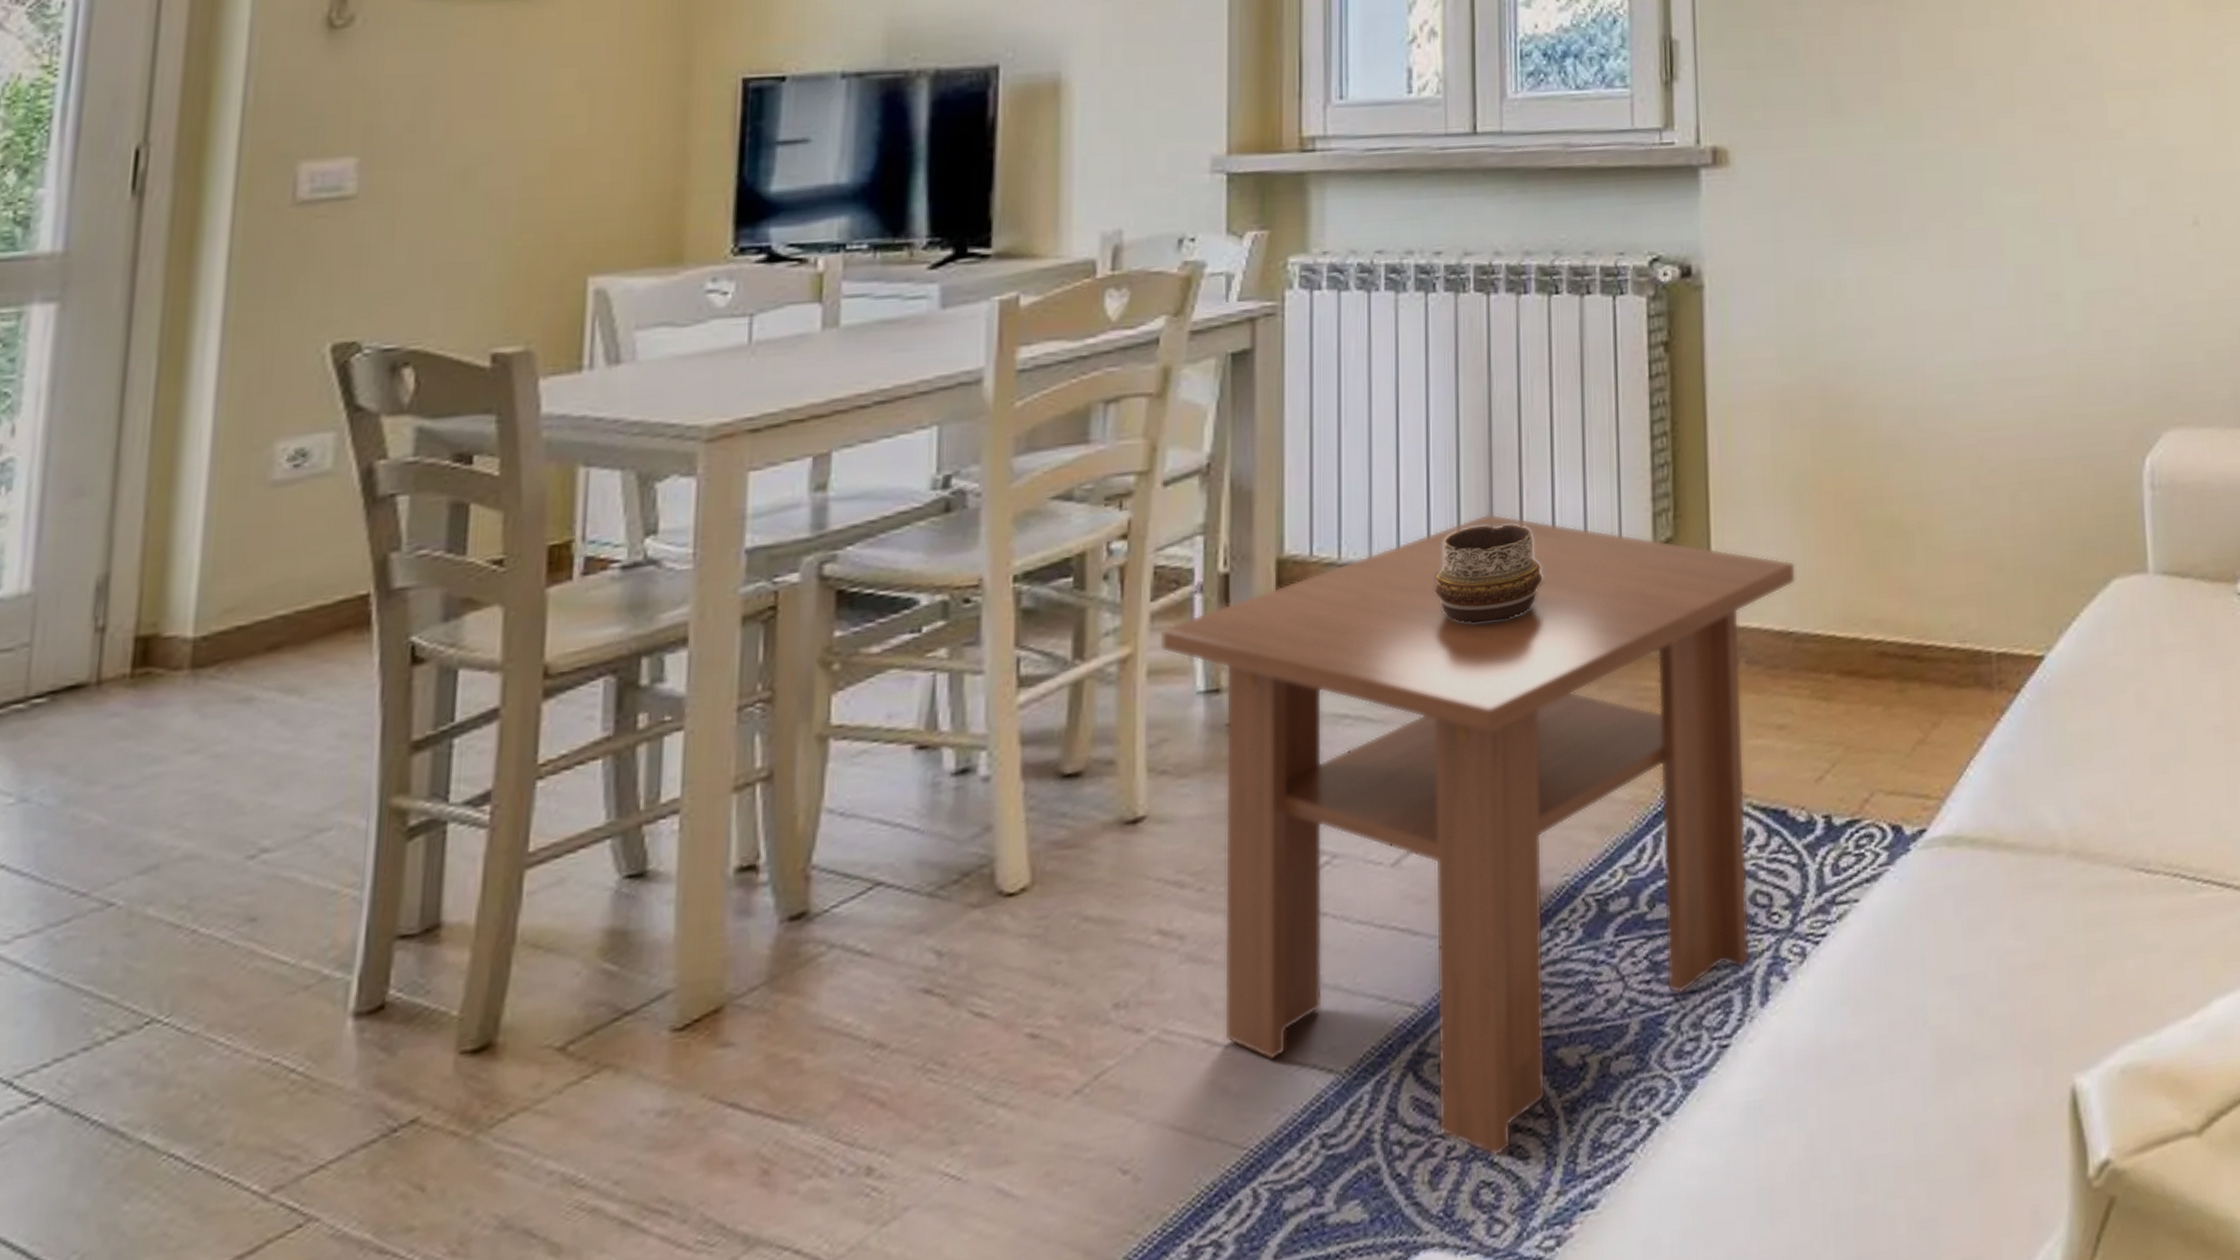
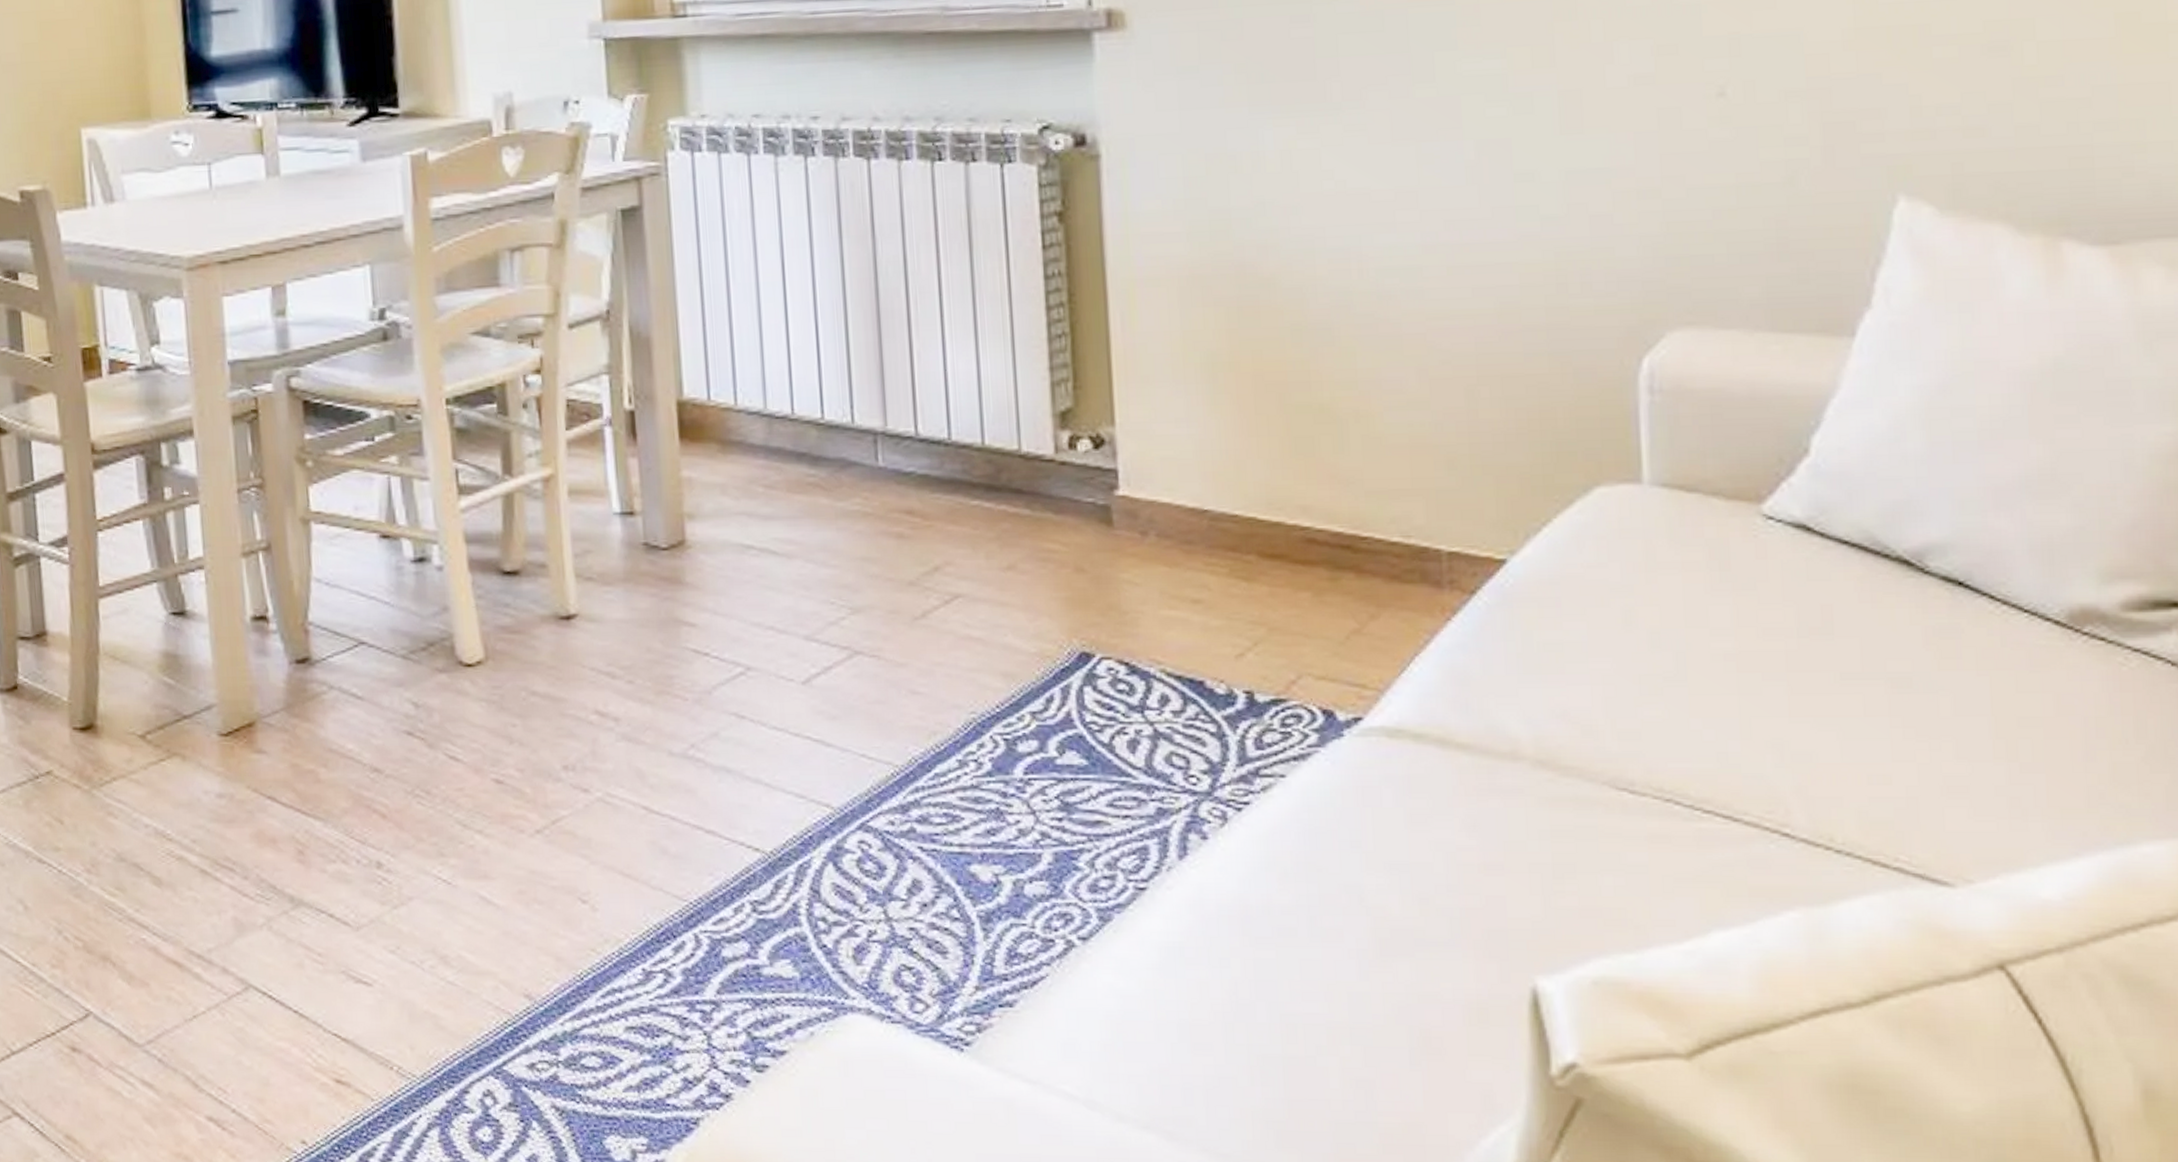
coffee table: present [1160,513,1797,1158] -> none [577,372,1211,947]
decorative bowl: present [1435,524,1543,623] -> none [829,383,938,474]

